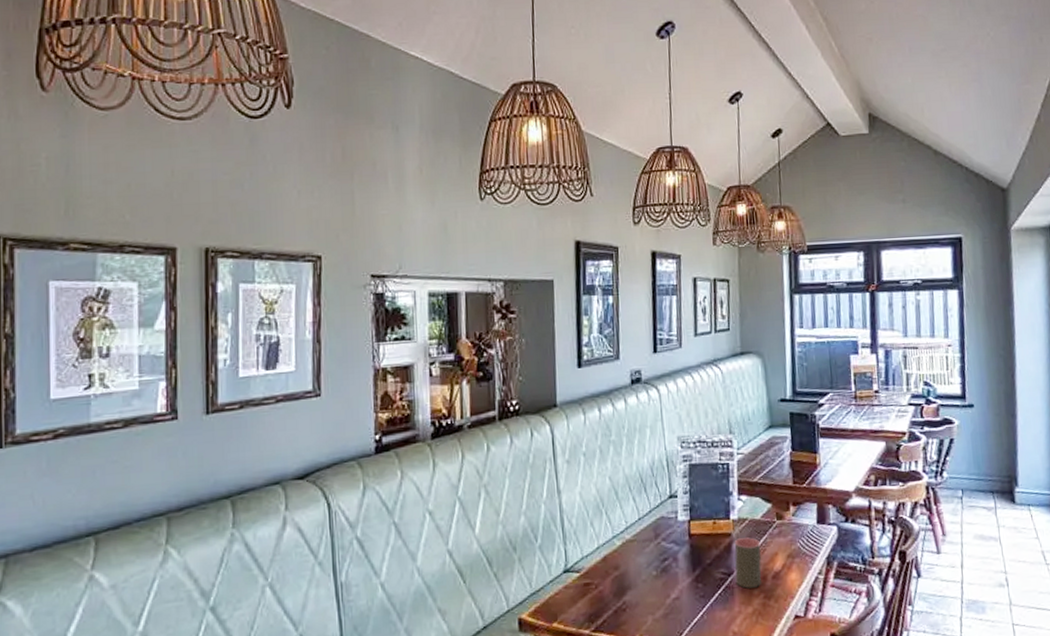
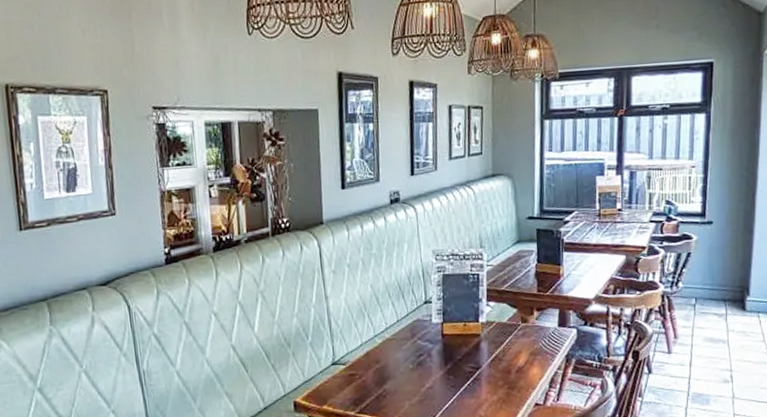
cup: present [734,537,762,589] -> none [482,338,507,381]

